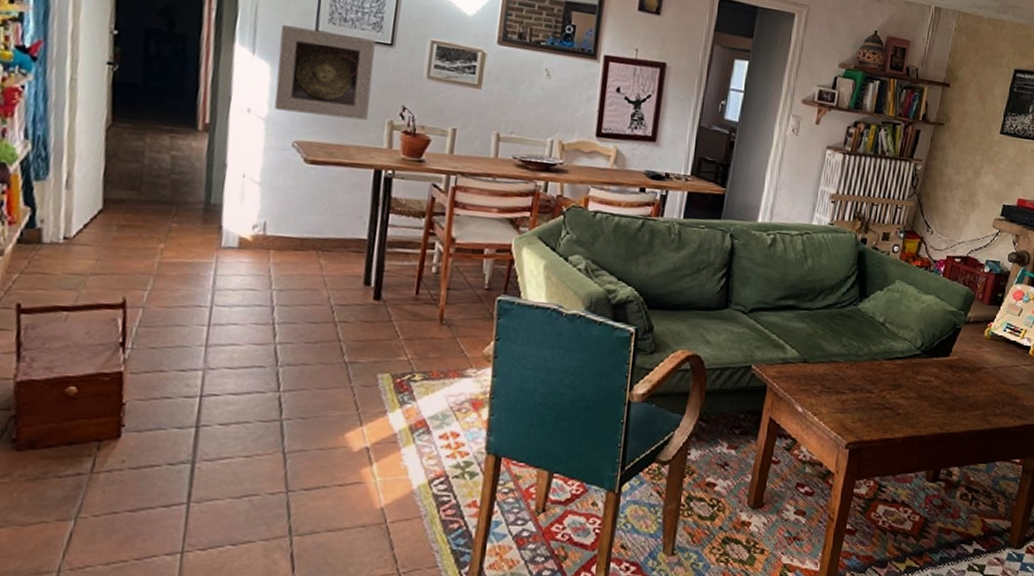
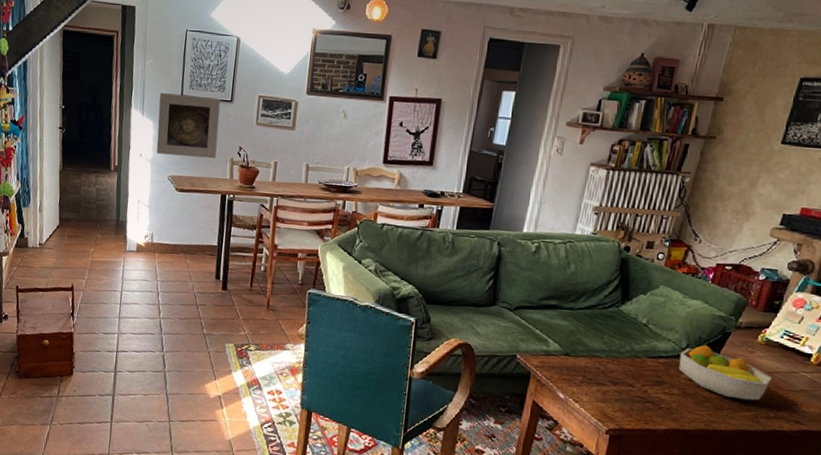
fruit bowl: none [914,343,997,399] -> present [678,345,771,401]

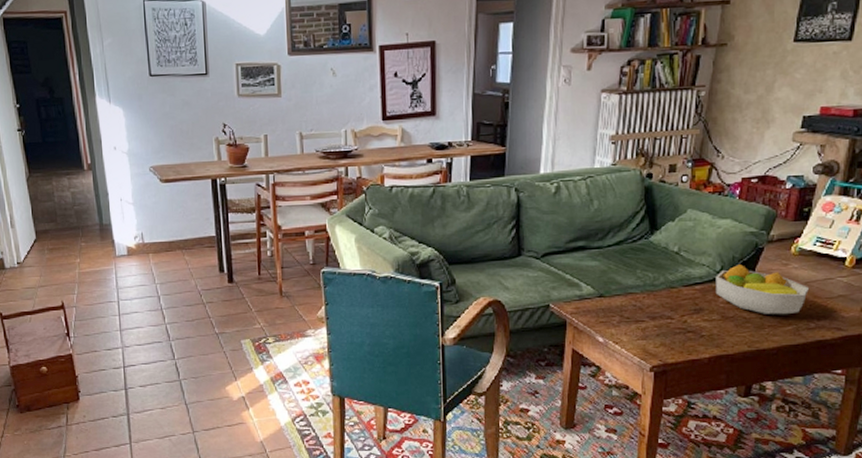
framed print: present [156,93,221,159] -> none [124,72,199,144]

